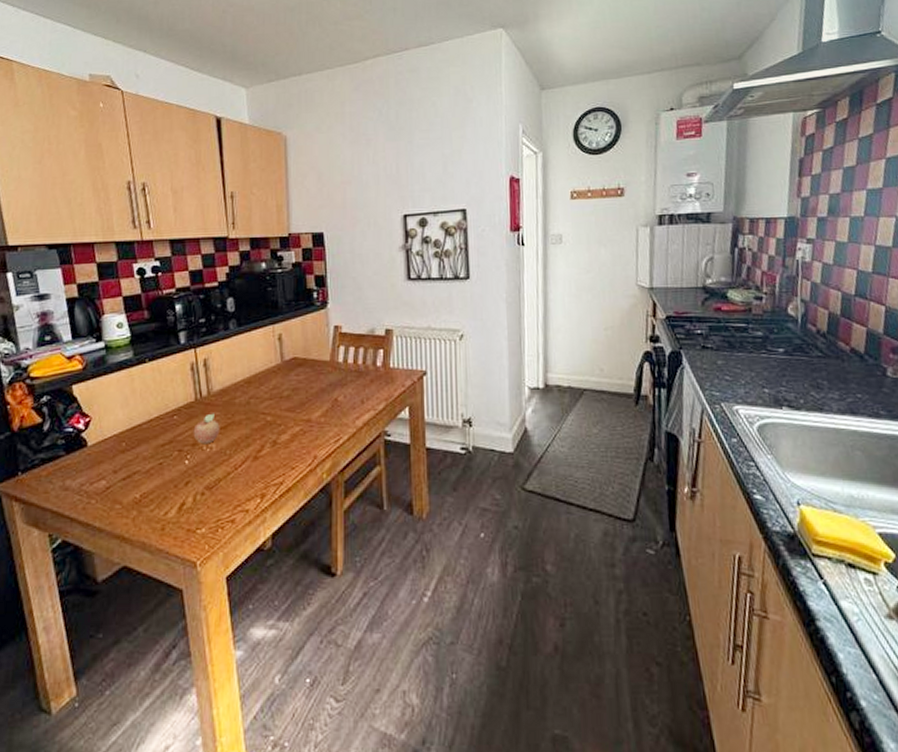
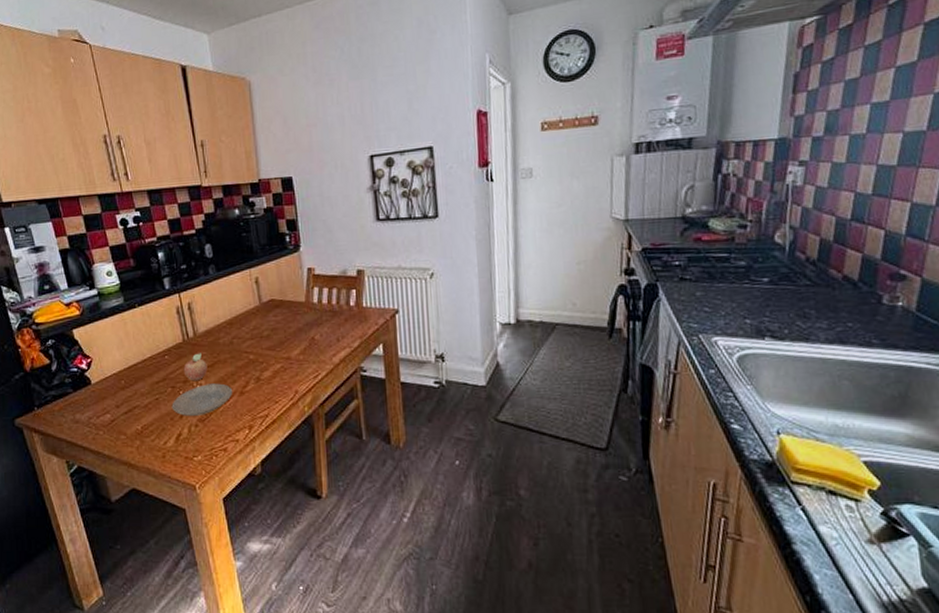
plate: none [176,447,245,483] -> present [171,383,232,416]

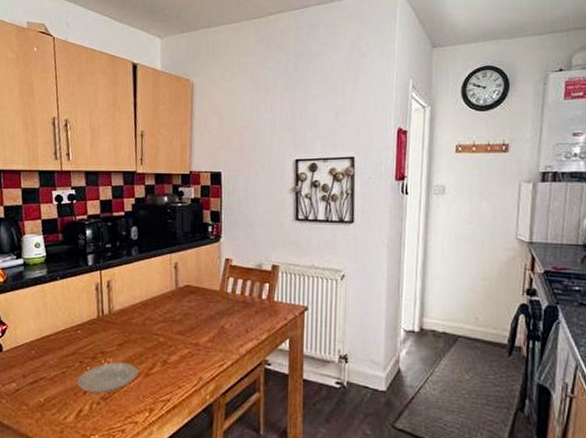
fruit: present [183,353,208,381] -> none [93,330,118,359]

